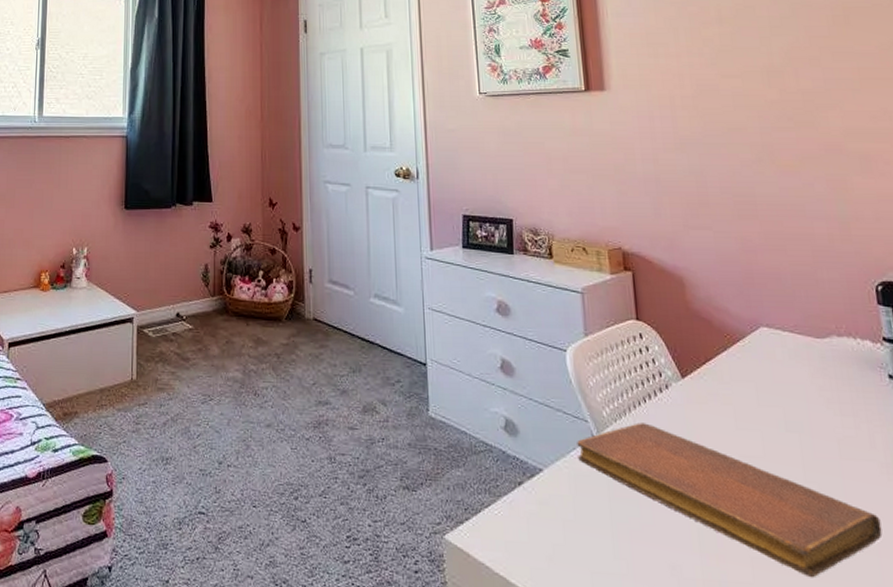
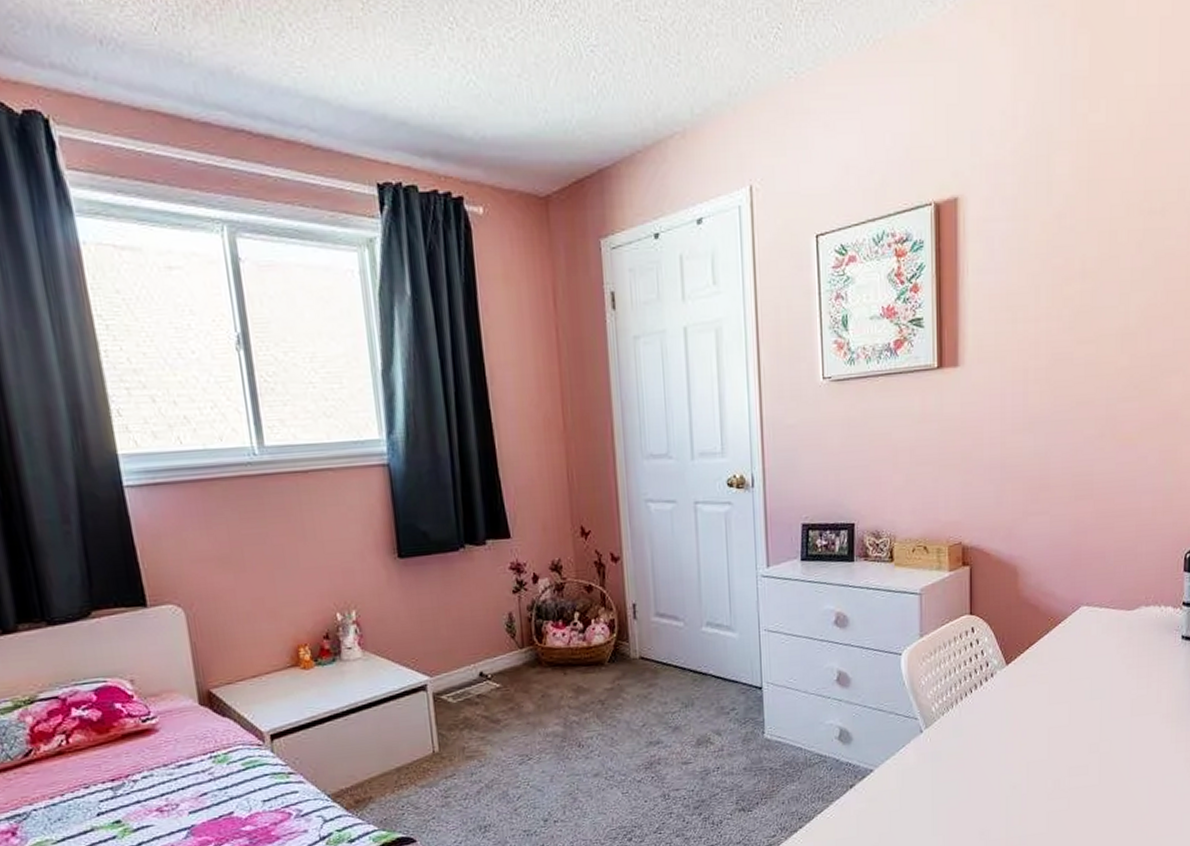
notebook: present [577,423,883,578] -> none [906,711,1155,820]

